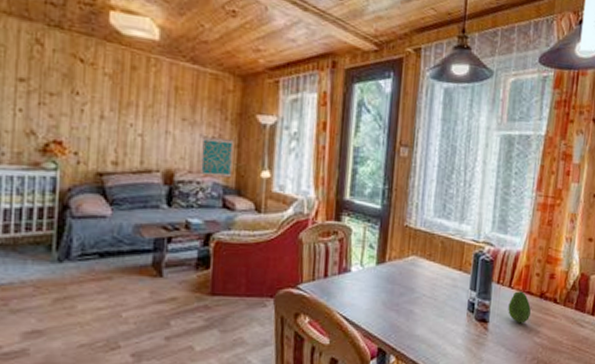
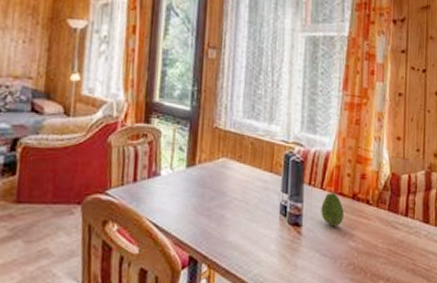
wall art: present [200,136,234,179] -> none [10,40,45,82]

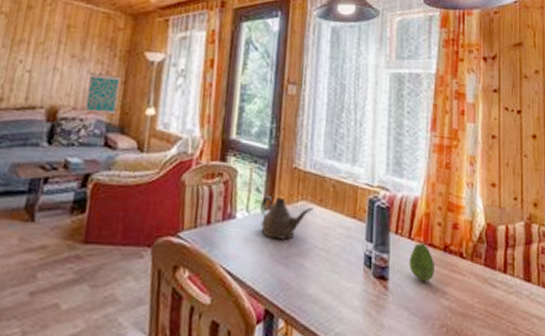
wall art: none [10,40,45,82] -> present [84,72,121,116]
teapot: none [182,154,234,194] -> present [259,196,314,240]

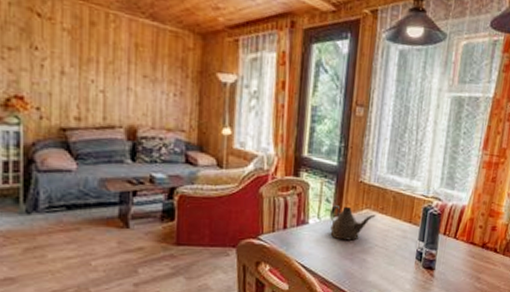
wall art: present [84,72,121,116] -> none [162,93,195,135]
fruit: present [409,243,435,282] -> none [452,242,474,271]

